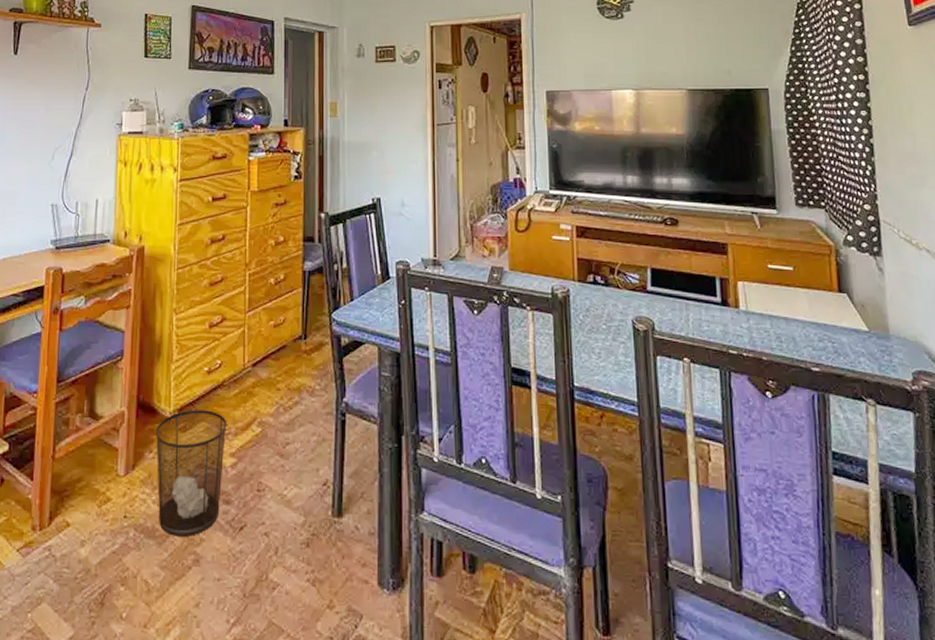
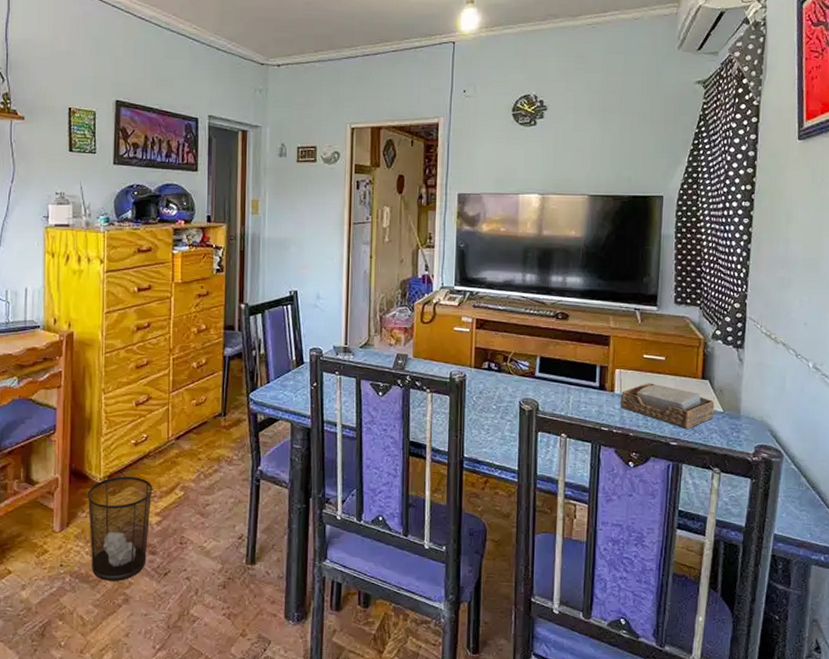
napkin holder: none [747,297,859,352] -> present [620,383,714,430]

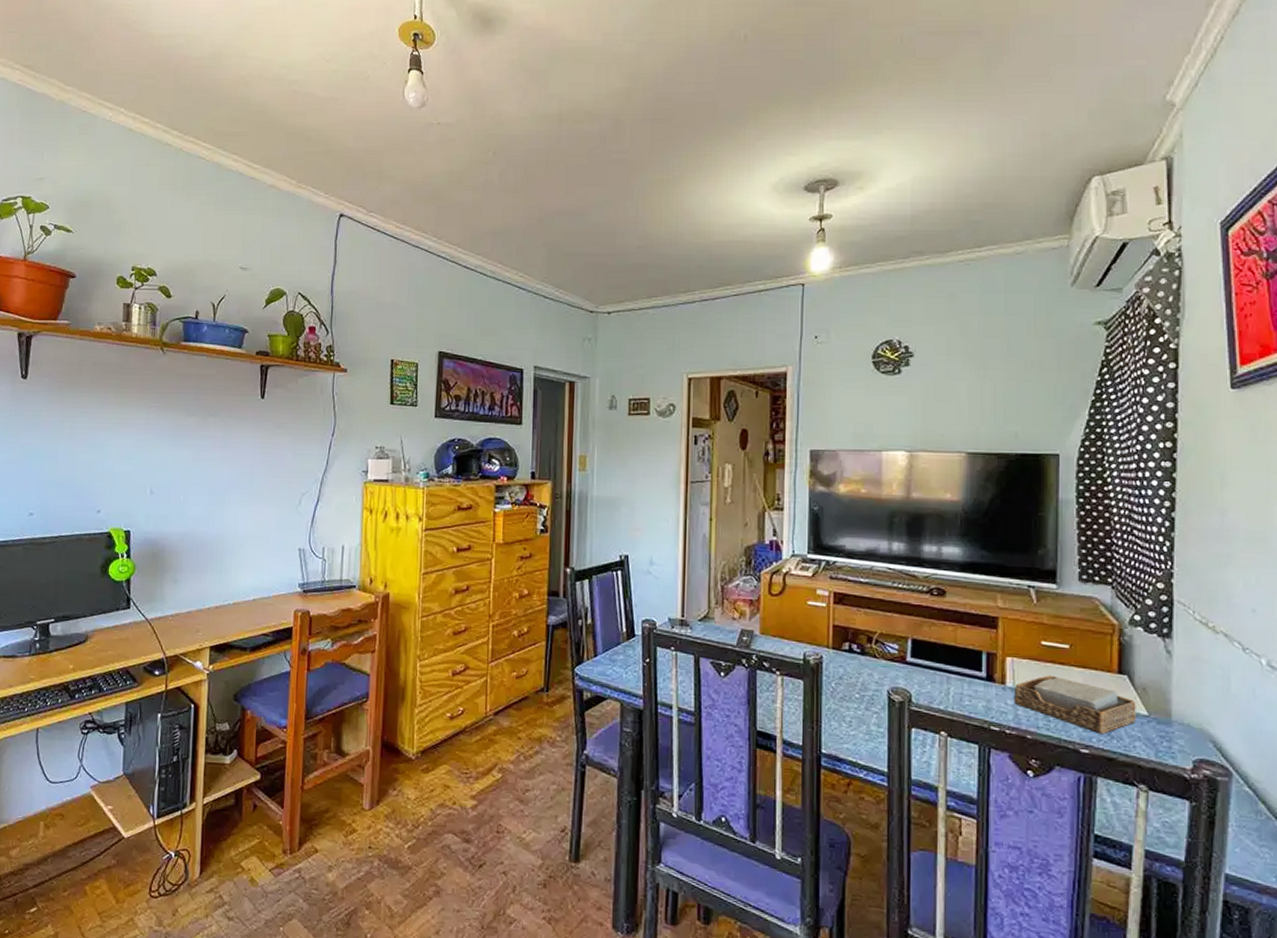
waste bin: present [87,477,153,581] -> none [399,752,469,870]

